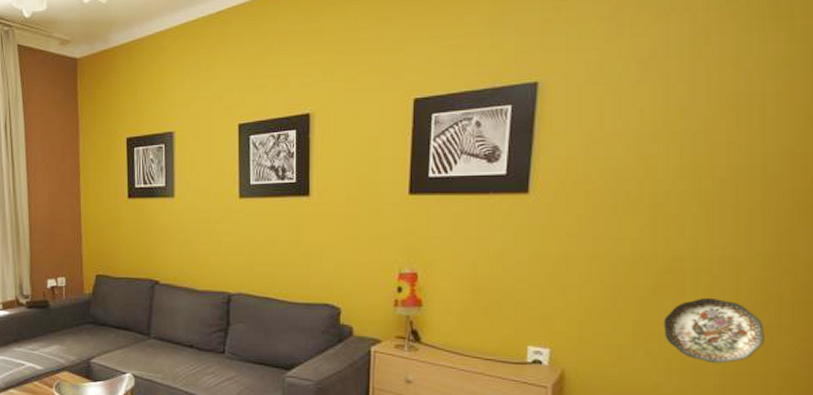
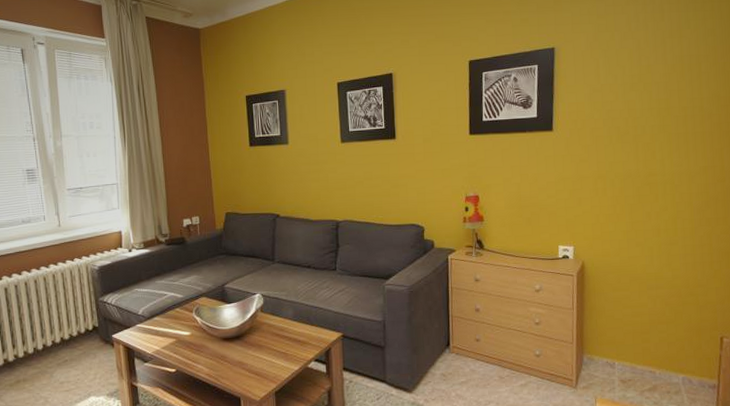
decorative plate: present [663,297,764,364] -> none [646,201,709,248]

